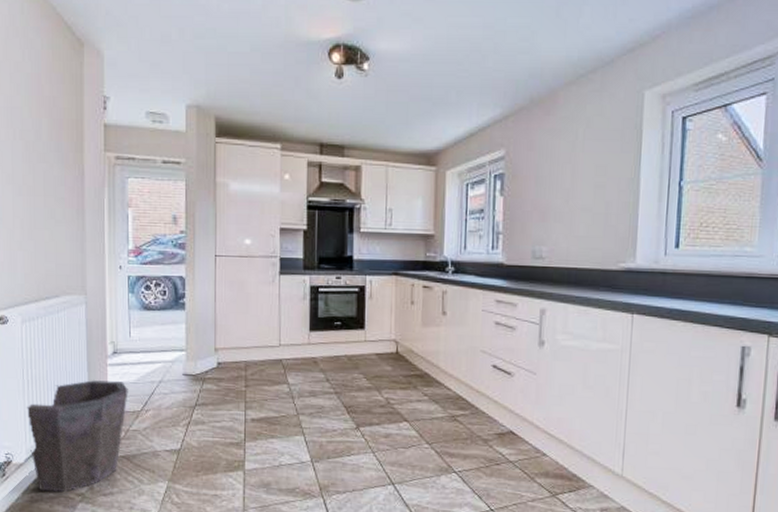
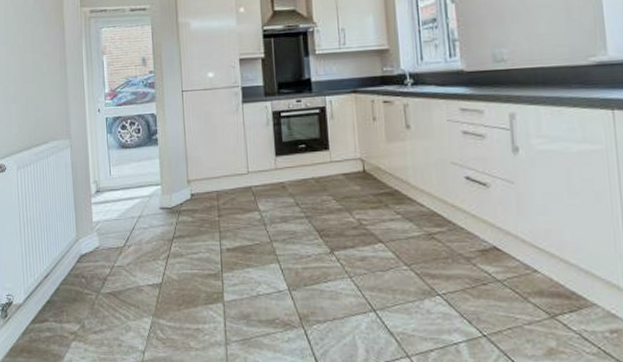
waste bin: present [26,379,128,493] -> none [23,218,112,332]

